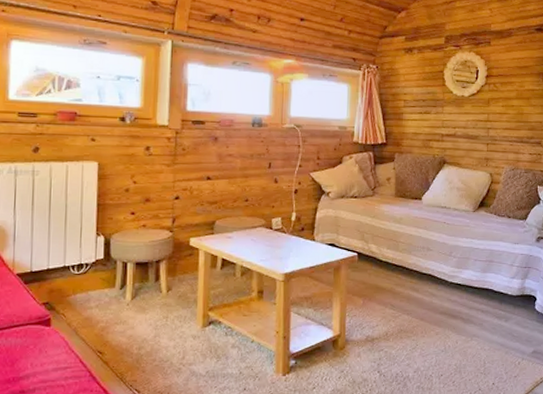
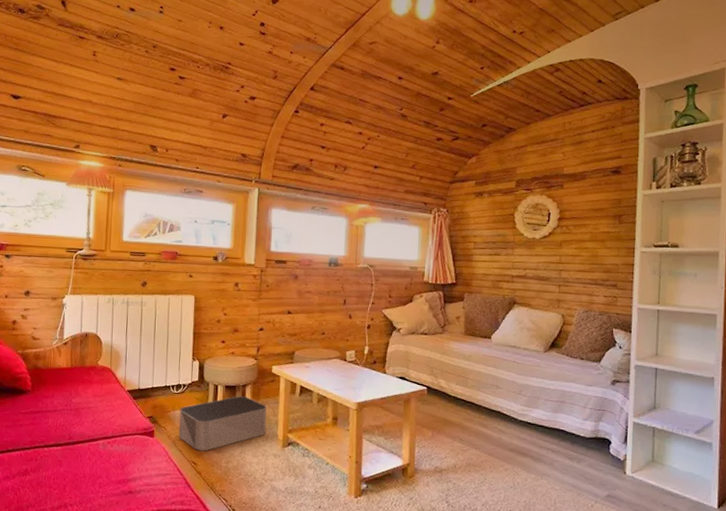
storage bin: none [80,274,184,338] -> present [178,396,267,451]

